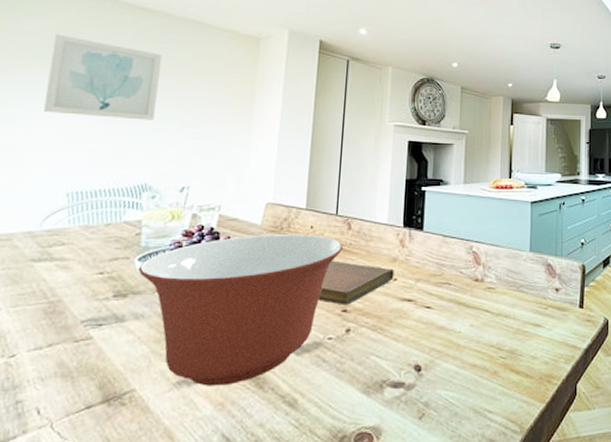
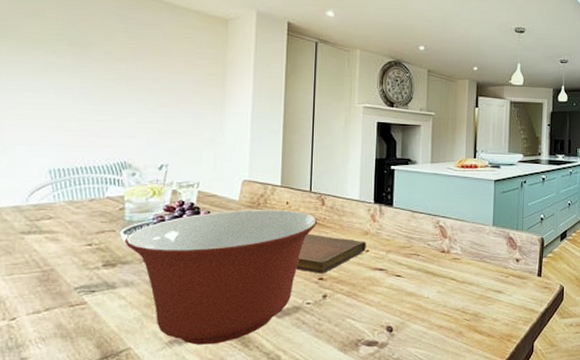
wall art: present [44,34,162,121] -> none [18,13,131,101]

